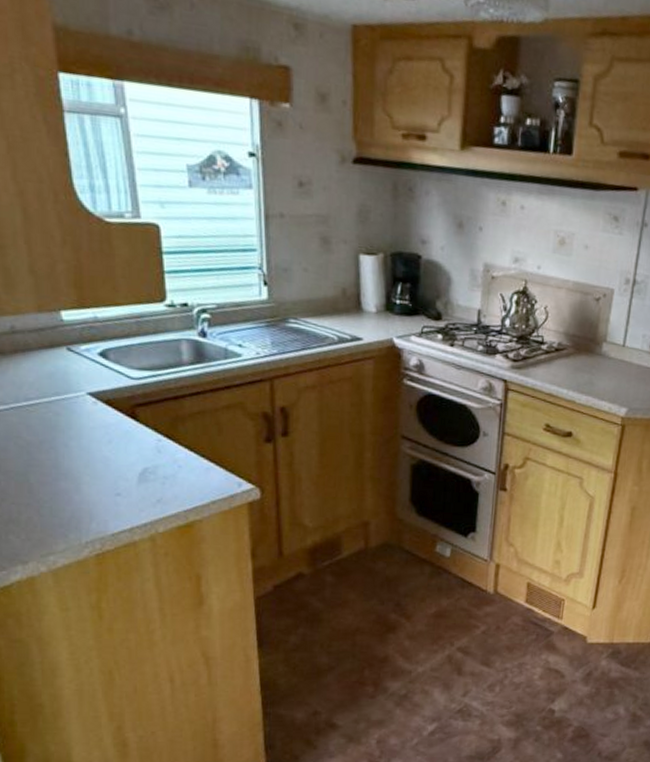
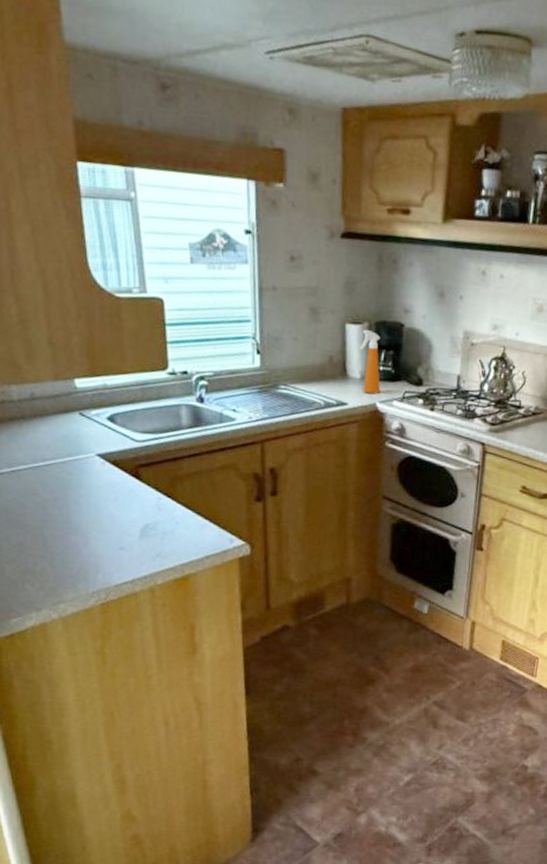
spray bottle: none [375,260,397,329] -> present [360,329,381,395]

